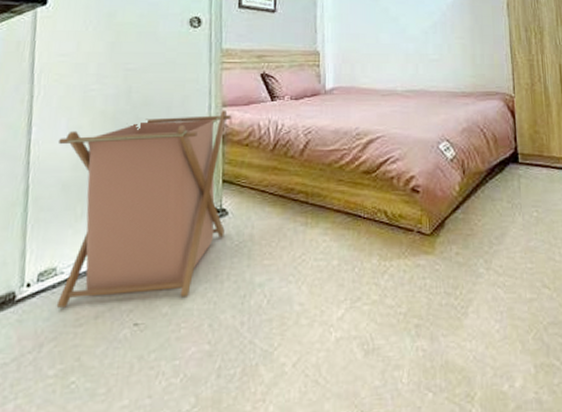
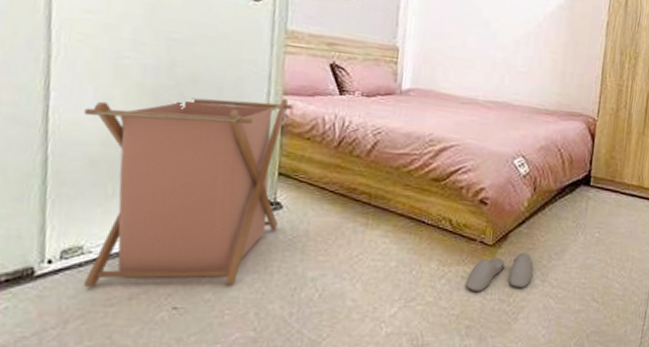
slippers: none [408,240,476,286] -> present [465,253,534,291]

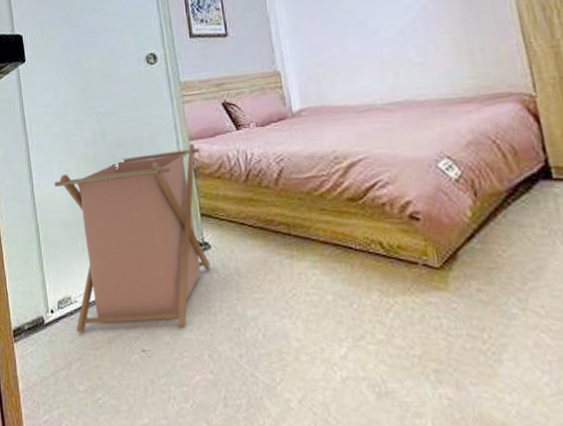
slippers: present [465,253,534,291] -> none [418,274,506,326]

